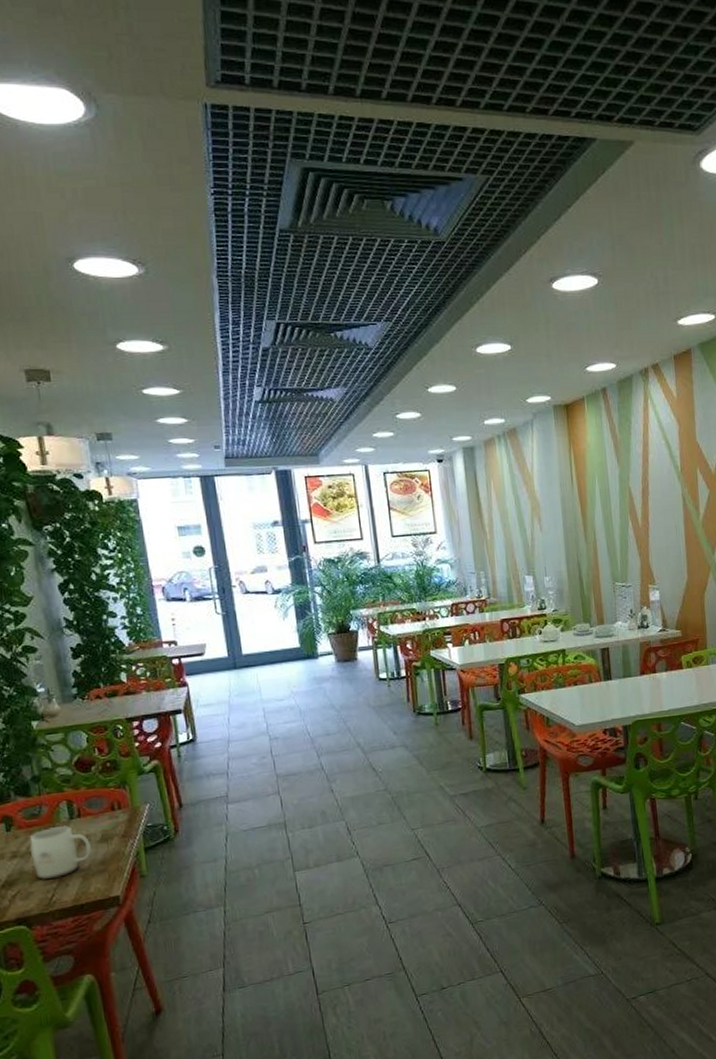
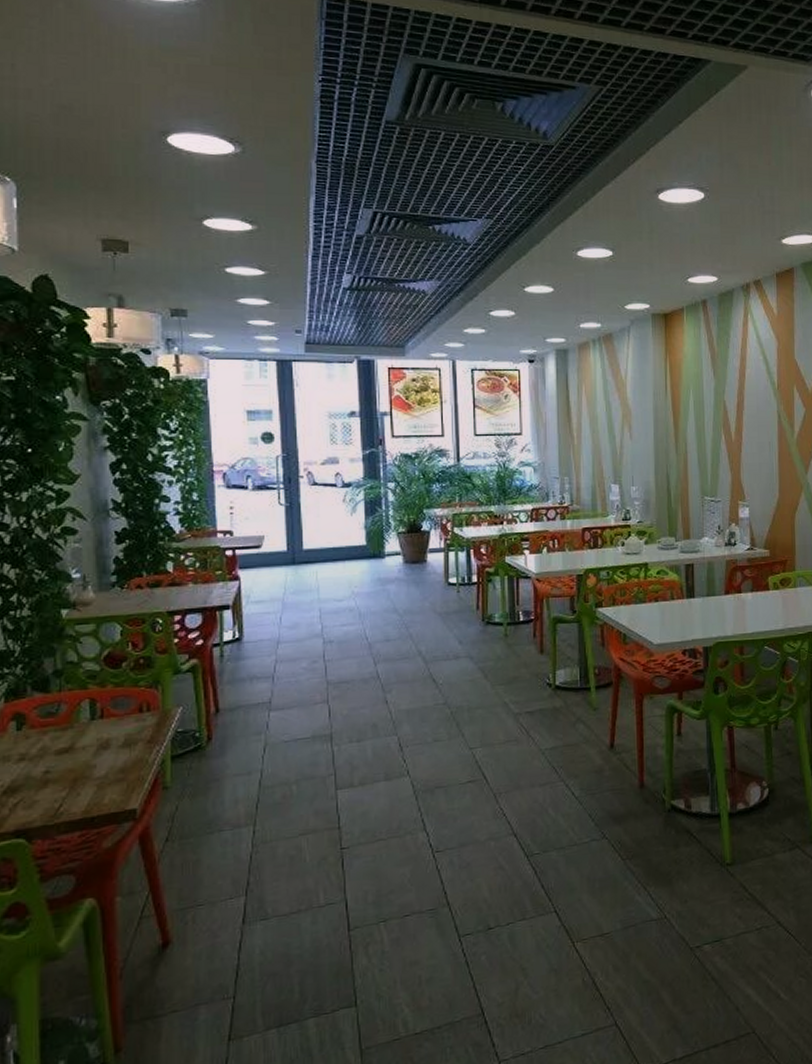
mug: present [29,825,91,880] -> none [40,726,111,788]

